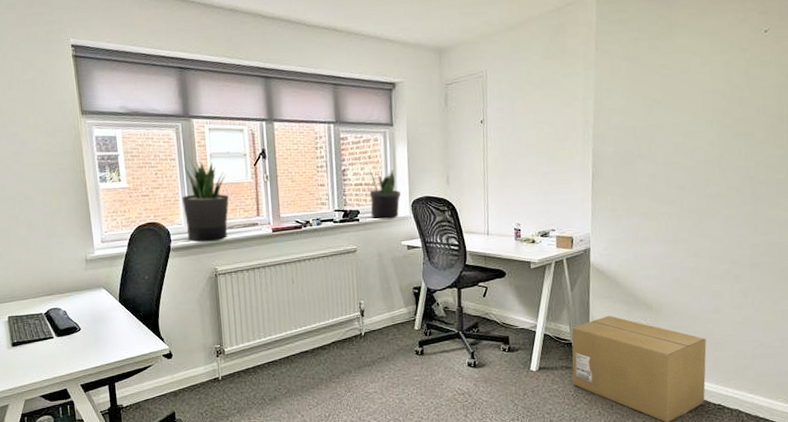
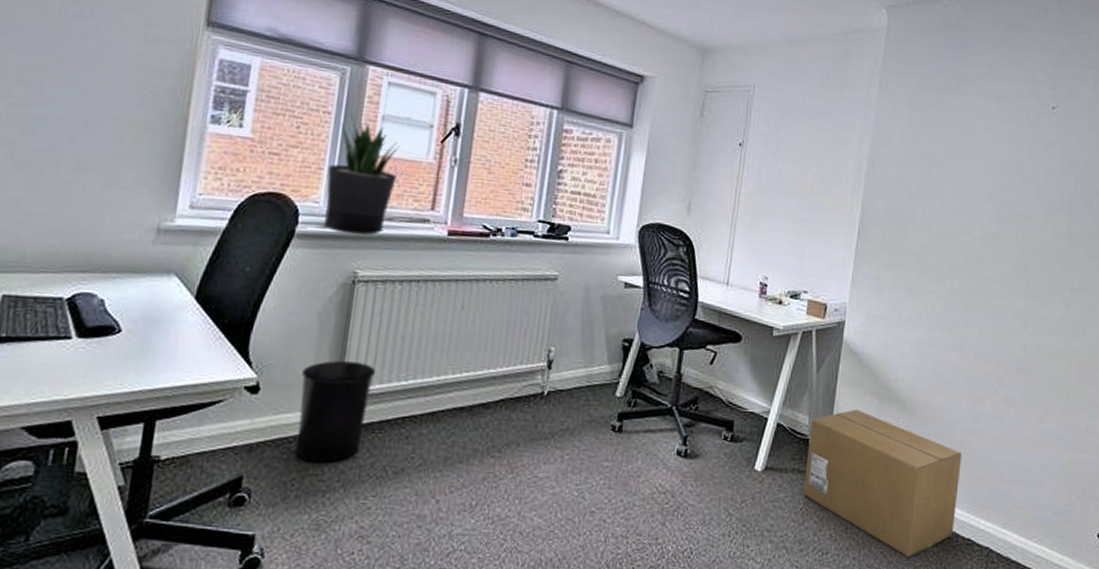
waste bin: none [196,329,244,399] -> present [295,360,375,464]
planter: present [369,169,401,220] -> none [584,176,629,246]

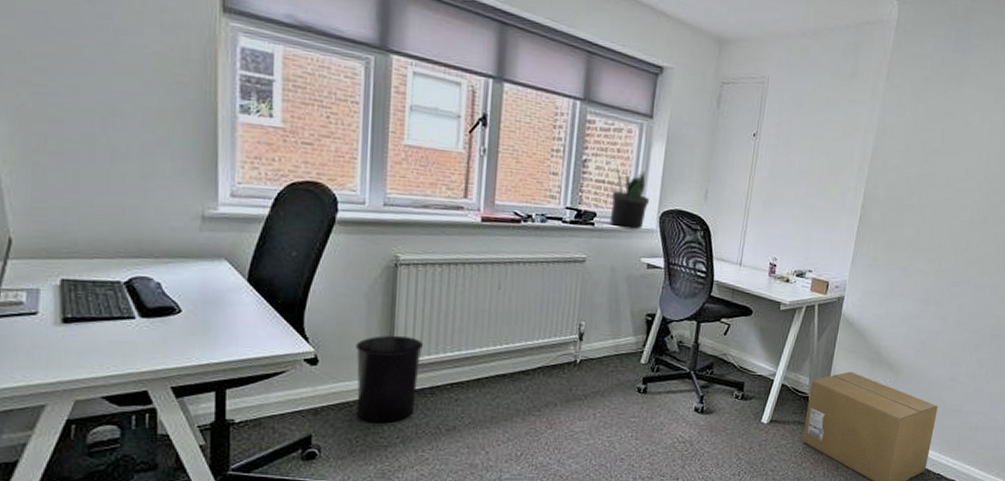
planter: present [324,113,401,236] -> none [361,103,430,223]
planter: none [584,176,629,246] -> present [609,165,650,230]

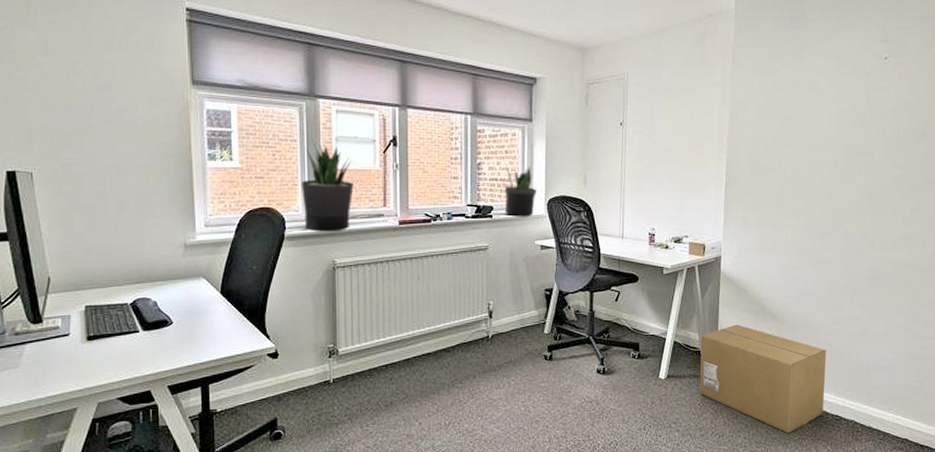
waste bin: present [356,335,423,424] -> none [307,327,360,405]
planter: none [361,103,430,223] -> present [301,139,354,233]

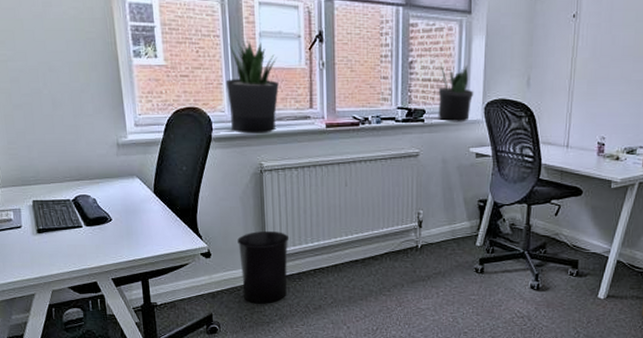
waste bin: none [307,327,360,405] -> present [237,230,289,304]

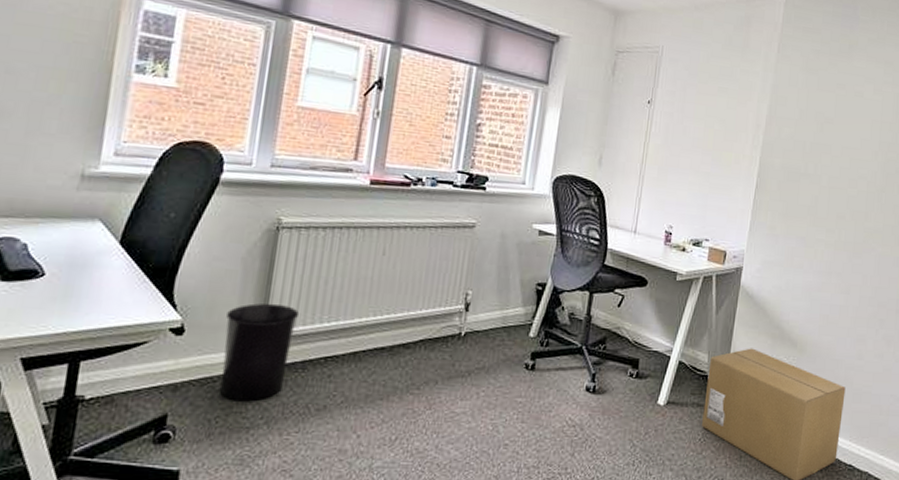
planter: present [225,34,279,135] -> none [249,66,325,184]
planter: present [438,63,474,123] -> none [501,129,544,196]

